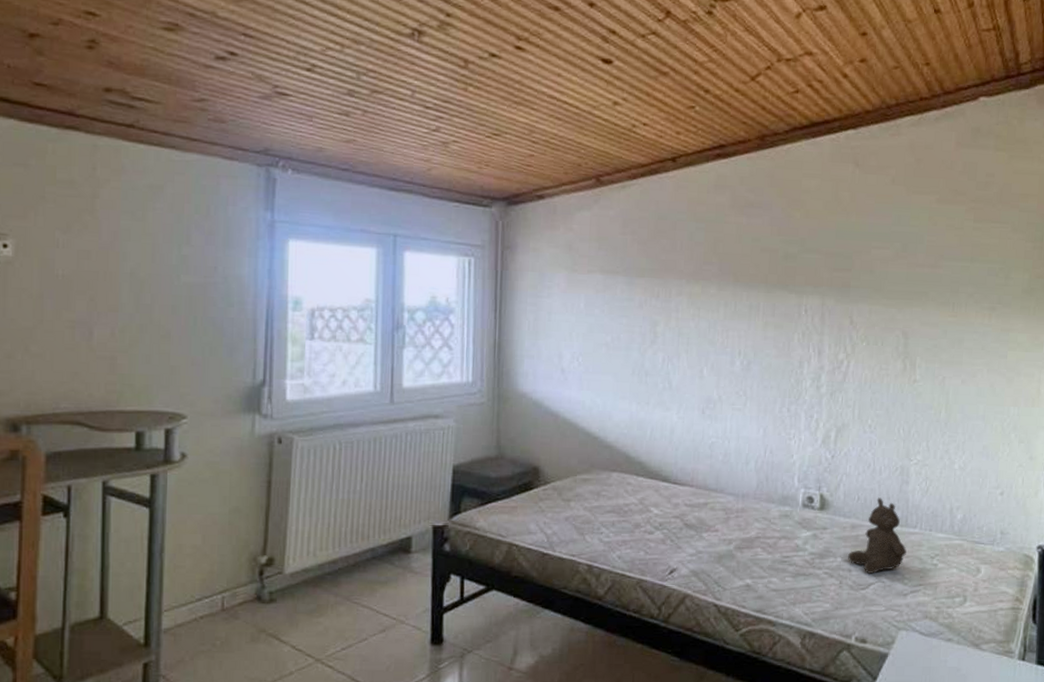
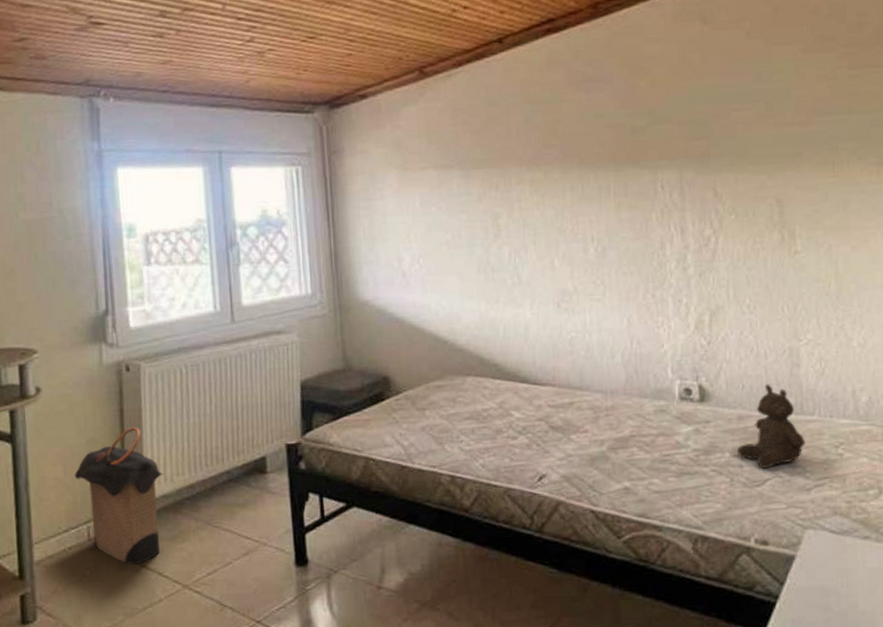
laundry hamper: none [213,498,307,637] -> present [74,426,164,565]

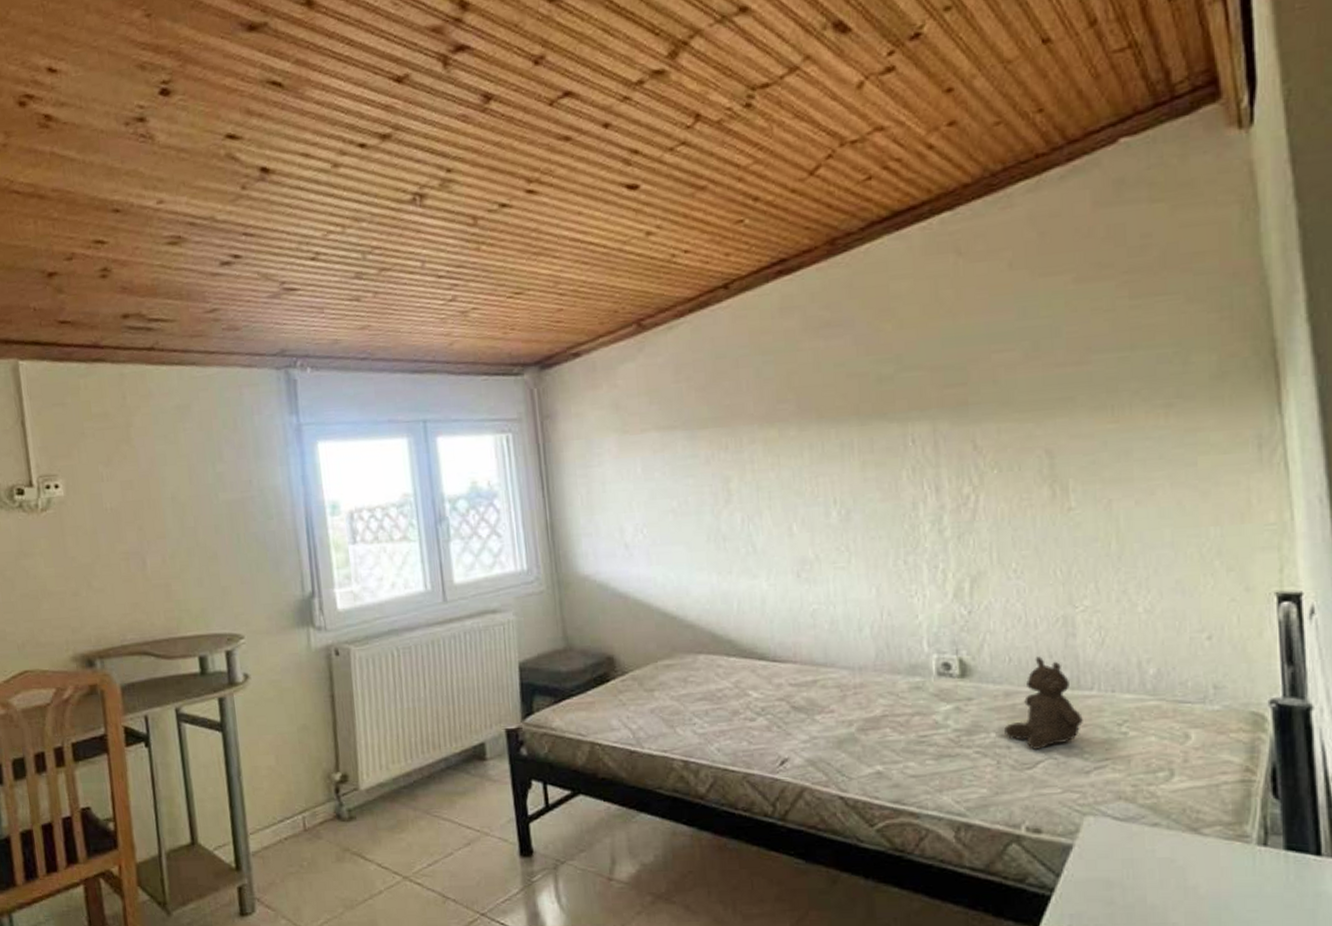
laundry hamper: present [74,426,164,565] -> none [287,712,379,856]

